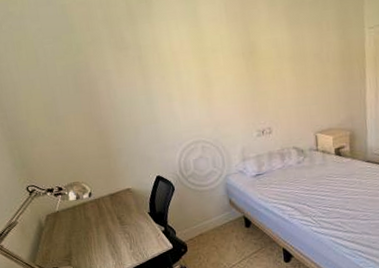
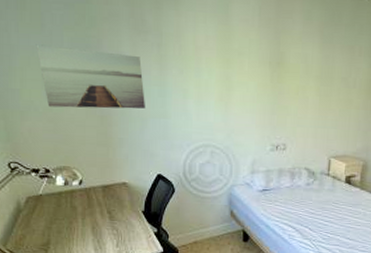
wall art: none [34,71,136,131] -> present [36,44,145,109]

